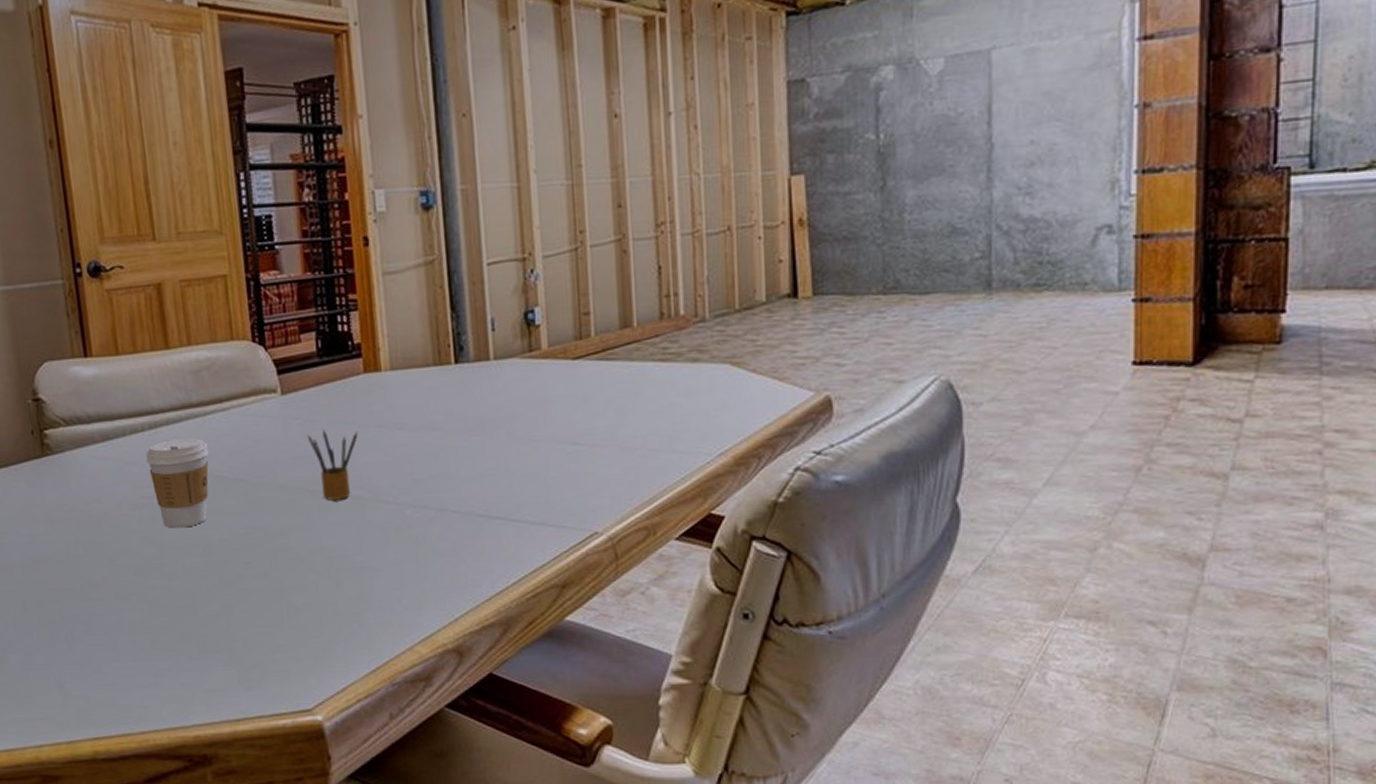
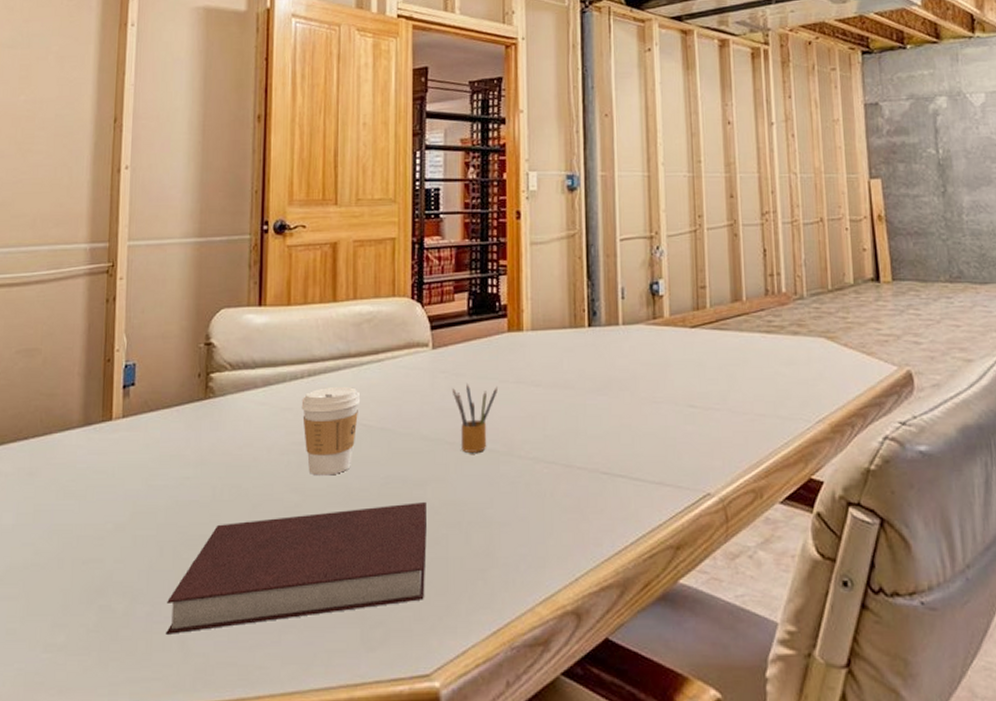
notebook: none [38,551,299,680] -> present [166,502,427,634]

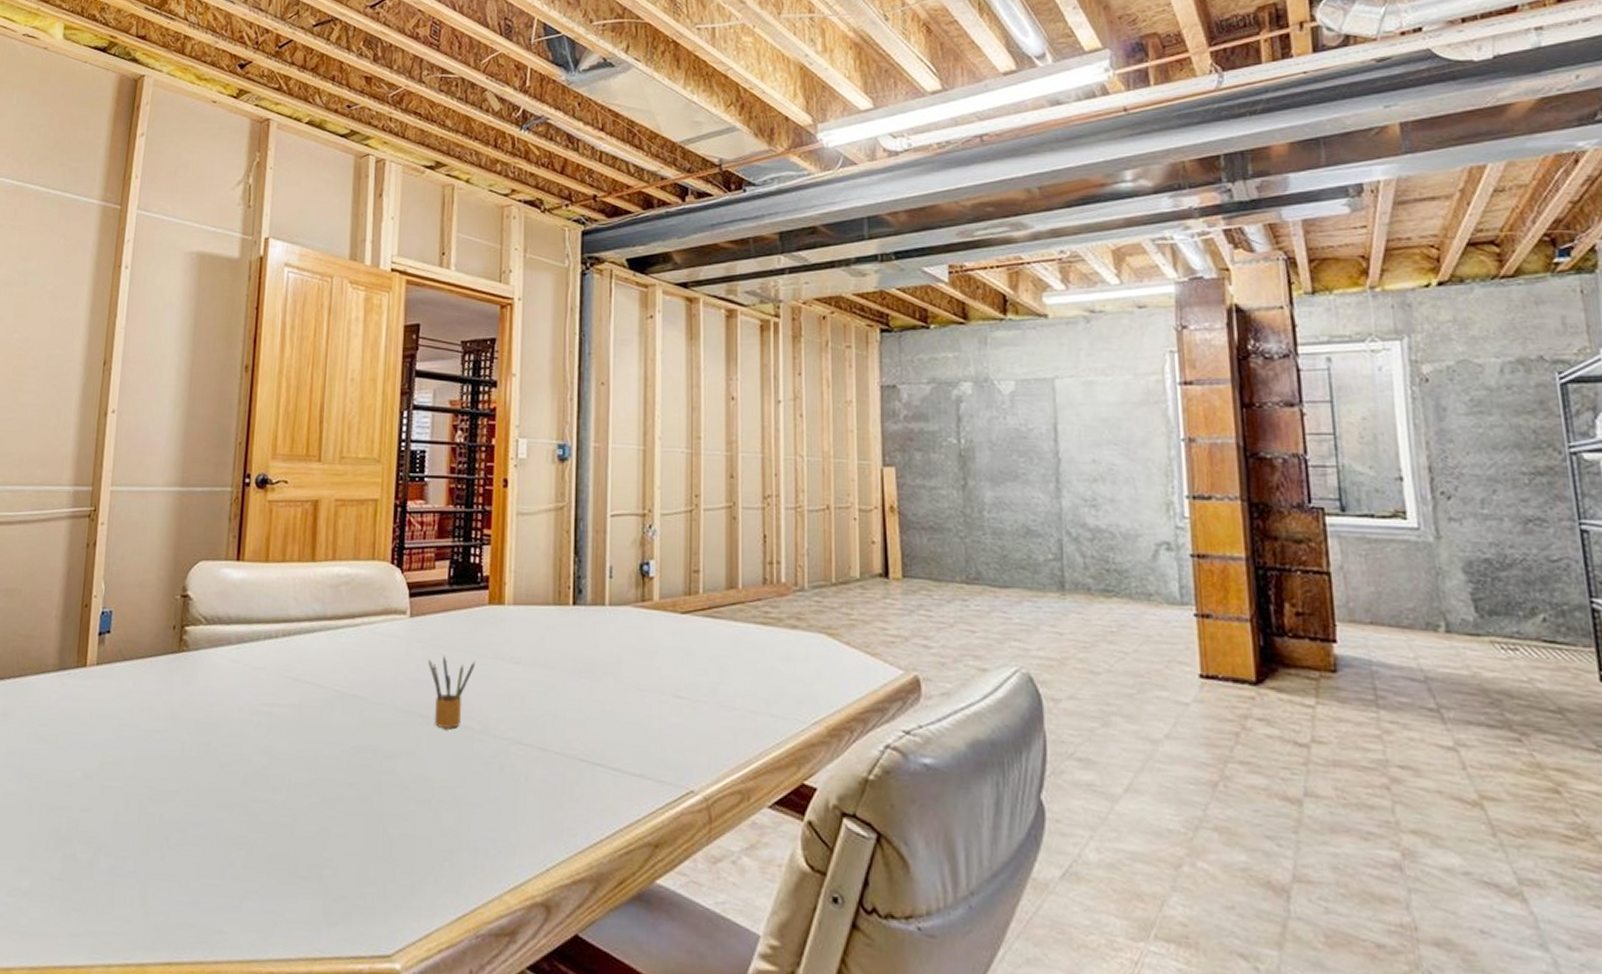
notebook: present [166,502,427,634] -> none [128,775,396,890]
coffee cup: present [301,386,361,476] -> none [274,648,335,740]

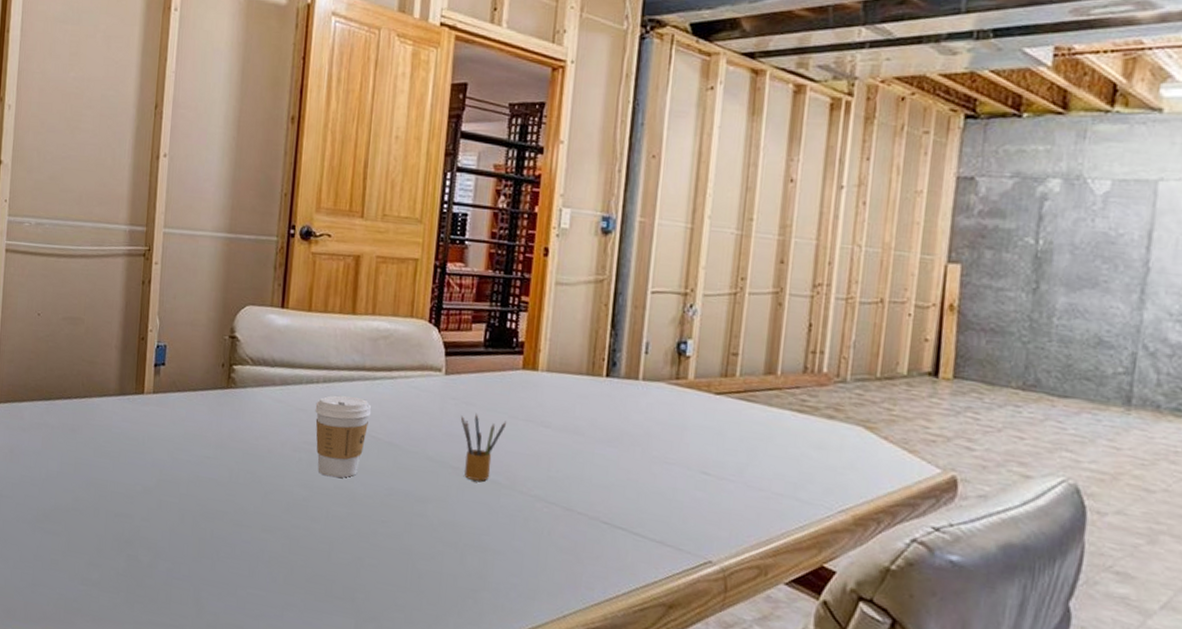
coffee cup: none [274,648,335,740] -> present [315,395,372,478]

